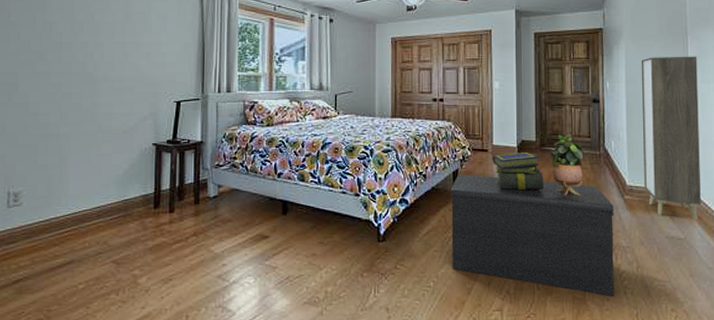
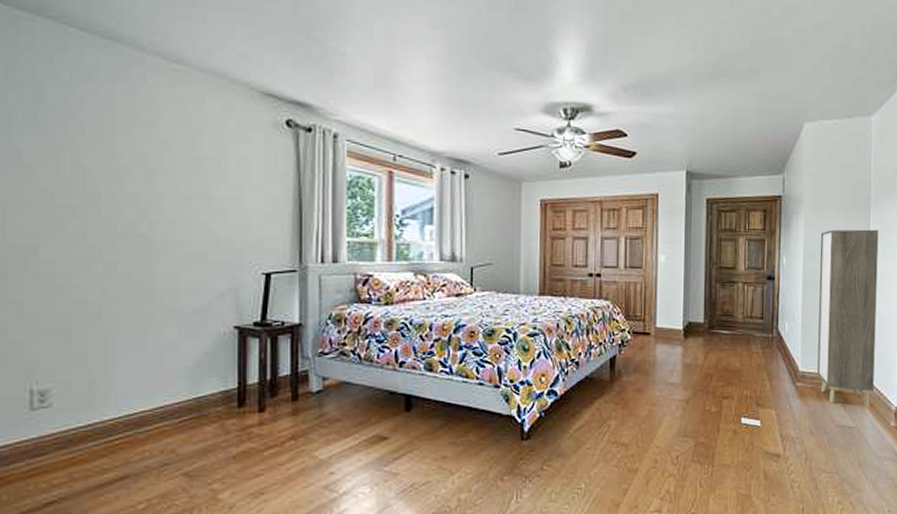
bench: present [450,174,615,296] -> none [606,361,785,491]
stack of books: present [493,153,543,191] -> none [655,336,711,379]
potted plant: present [550,134,584,195] -> none [719,315,755,383]

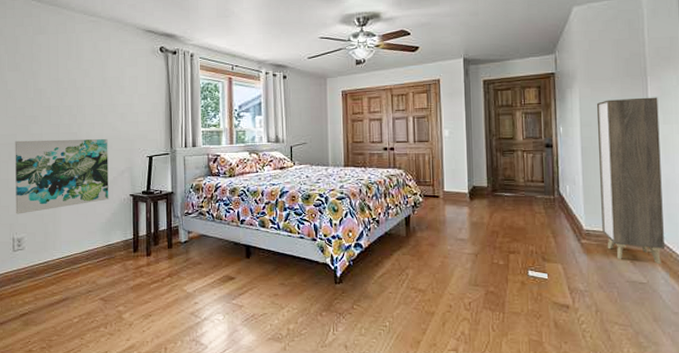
wall art: none [35,242,200,354] -> present [15,139,109,214]

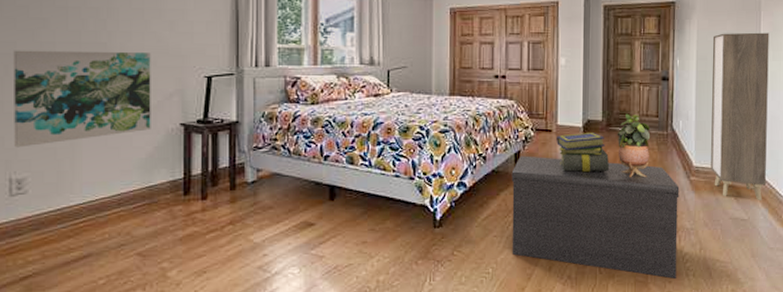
bench: none [403,219,572,339] -> present [511,156,680,279]
stack of books: none [444,198,496,235] -> present [557,133,609,173]
potted plant: none [502,179,537,240] -> present [617,113,651,177]

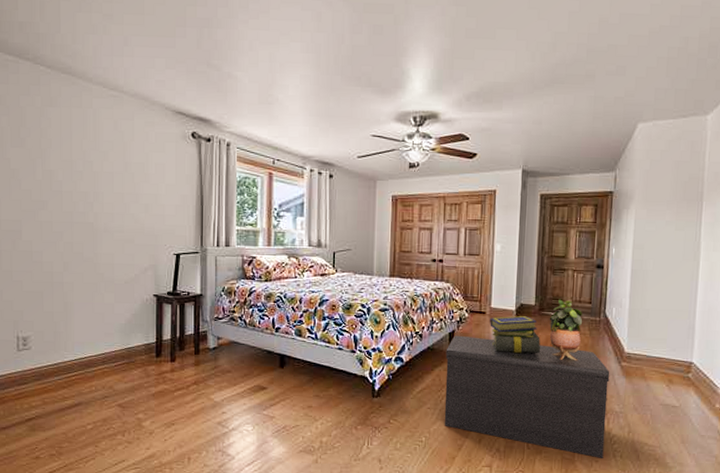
wall art: present [13,50,151,148] -> none [19,227,129,311]
cabinet: present [711,32,769,200] -> none [643,223,711,389]

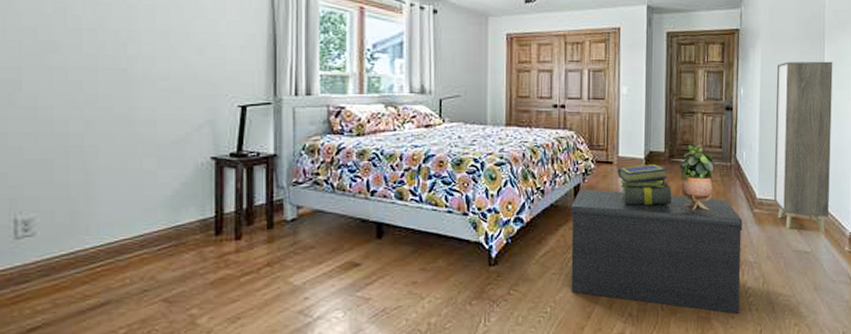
cabinet: none [643,223,711,389] -> present [774,61,833,232]

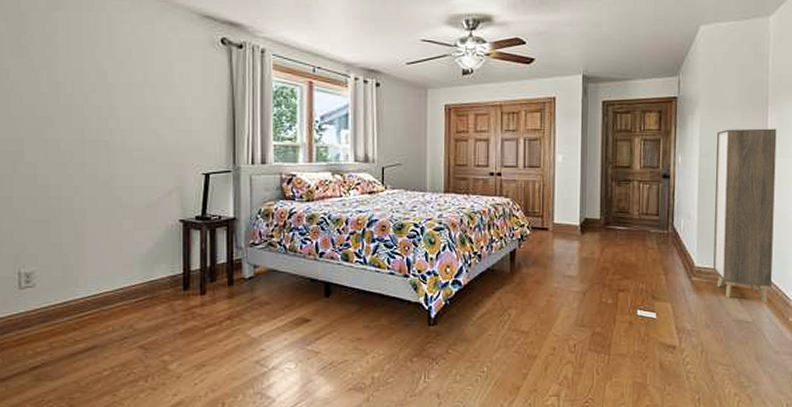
bench: present [570,189,743,314] -> none [507,254,681,381]
stack of books: present [618,165,671,206] -> none [553,231,607,272]
potted plant: present [679,144,714,210] -> none [615,212,651,277]

